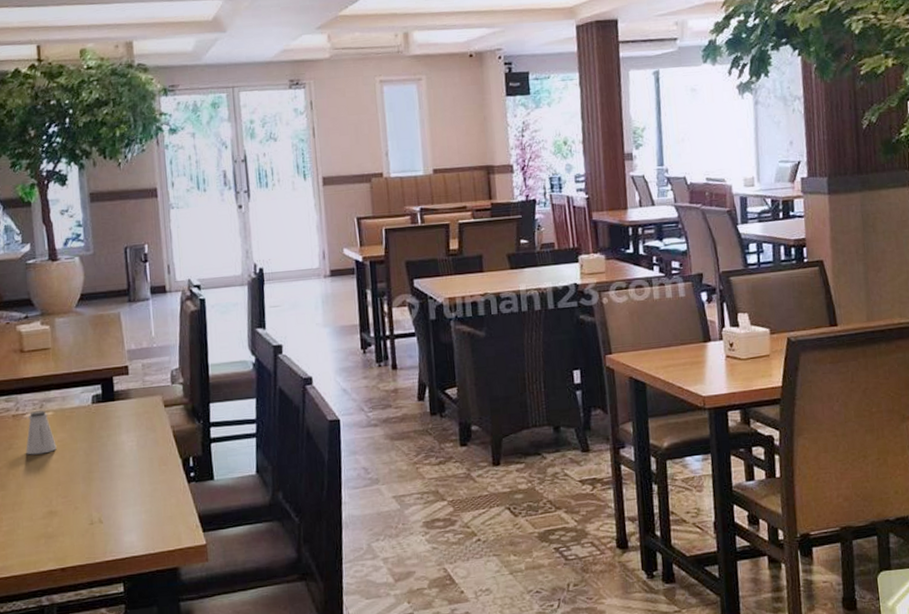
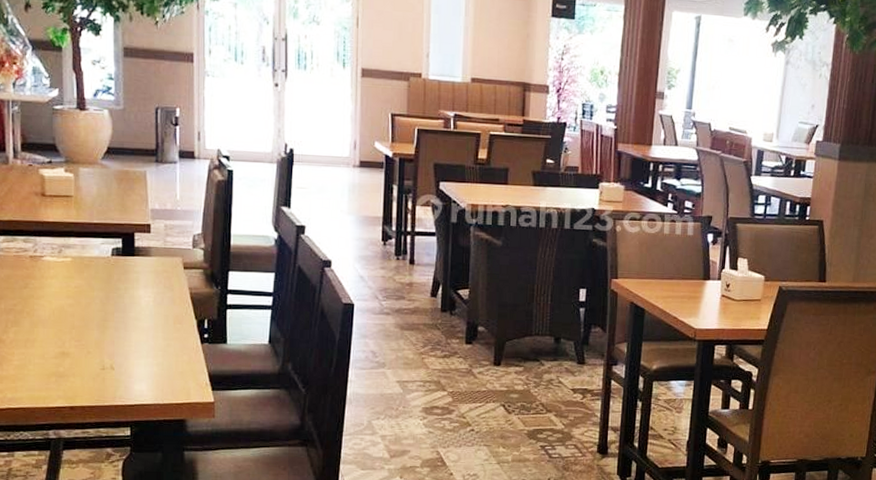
saltshaker: present [26,410,57,455] -> none [42,255,73,297]

